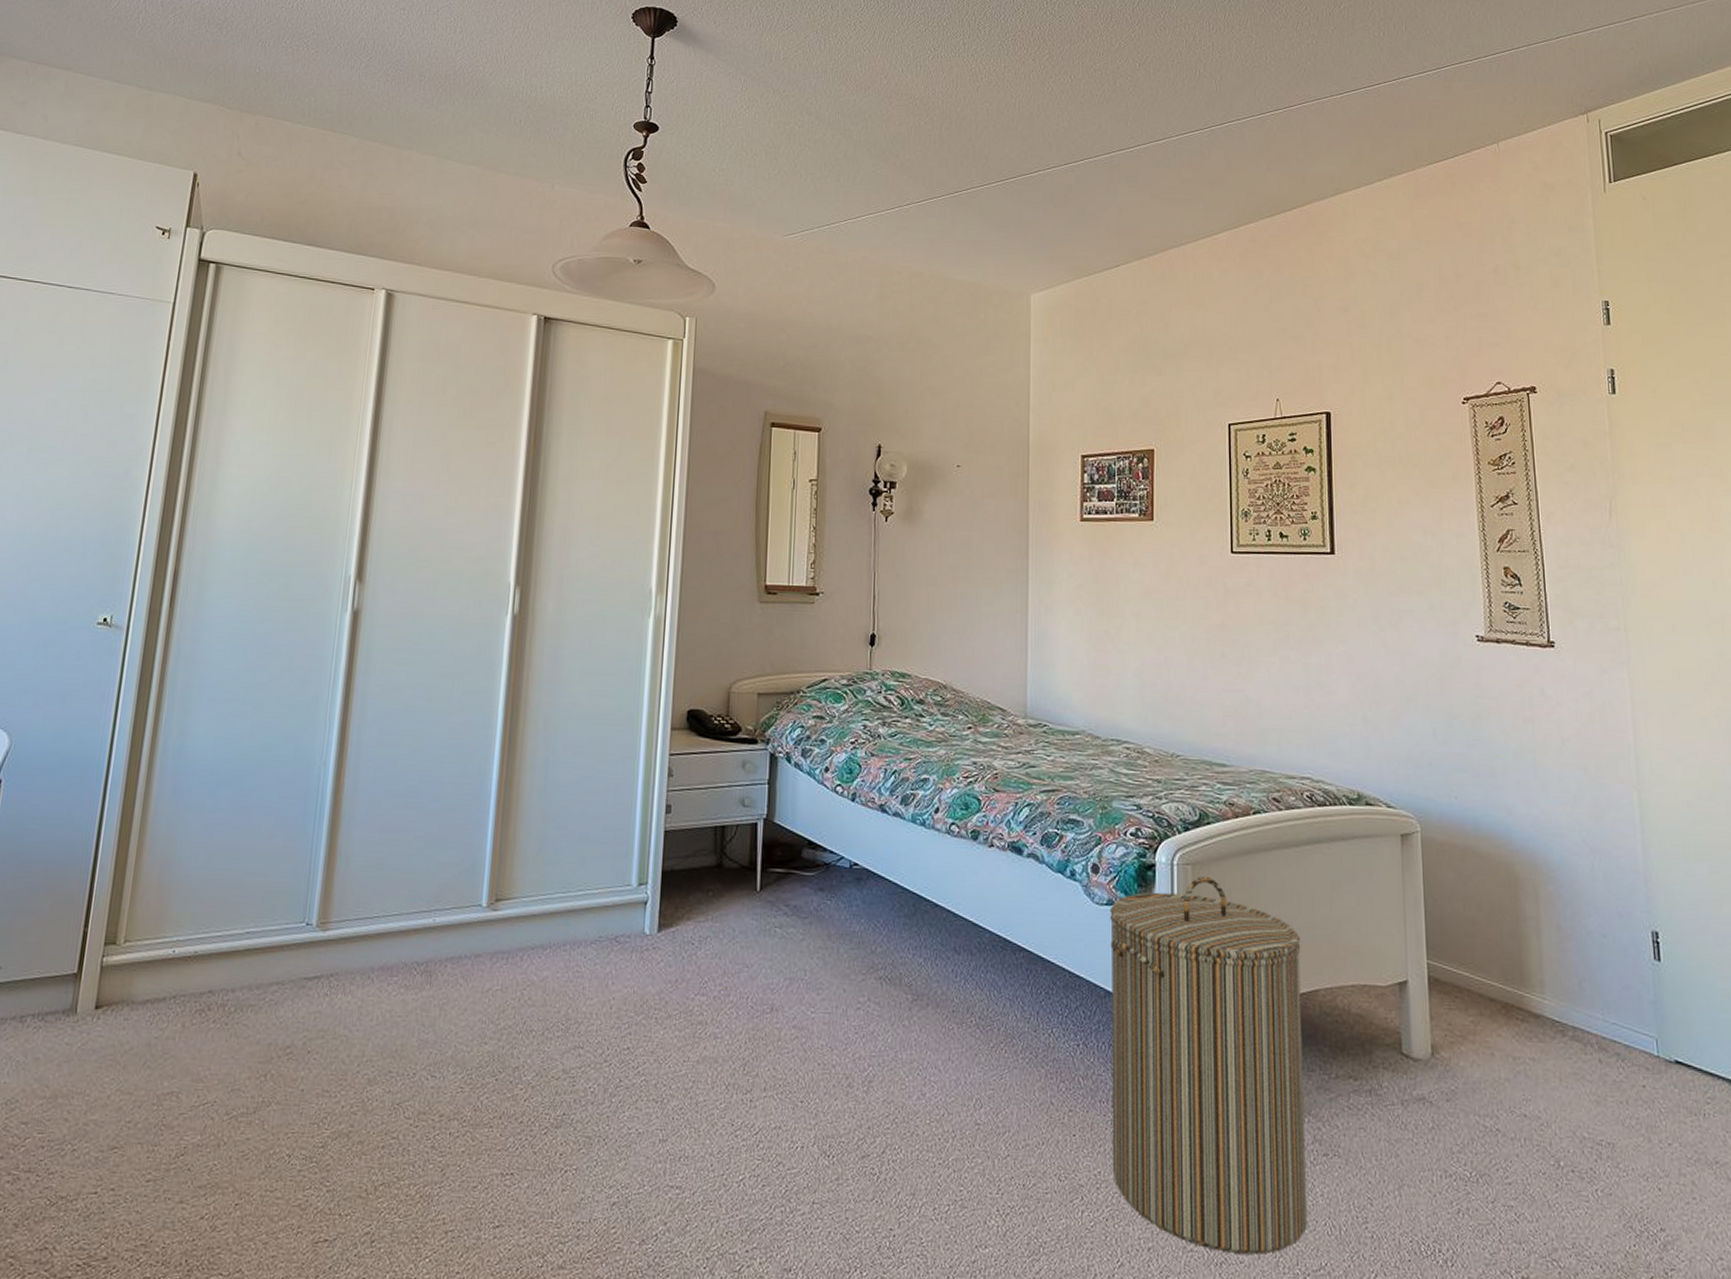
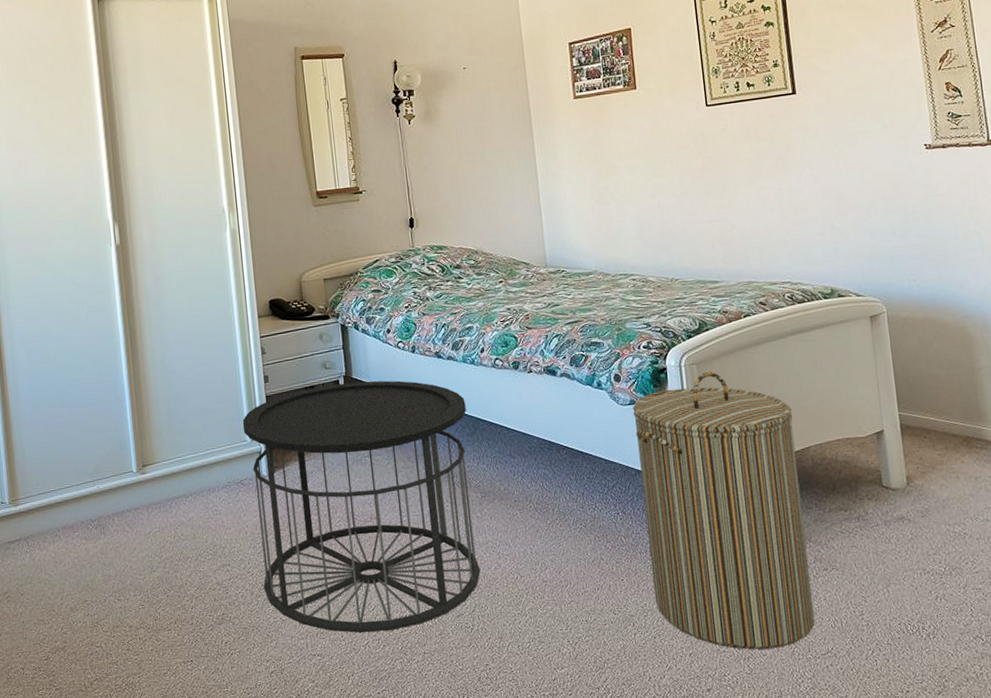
side table: none [621,827,908,1165] -> present [242,380,481,633]

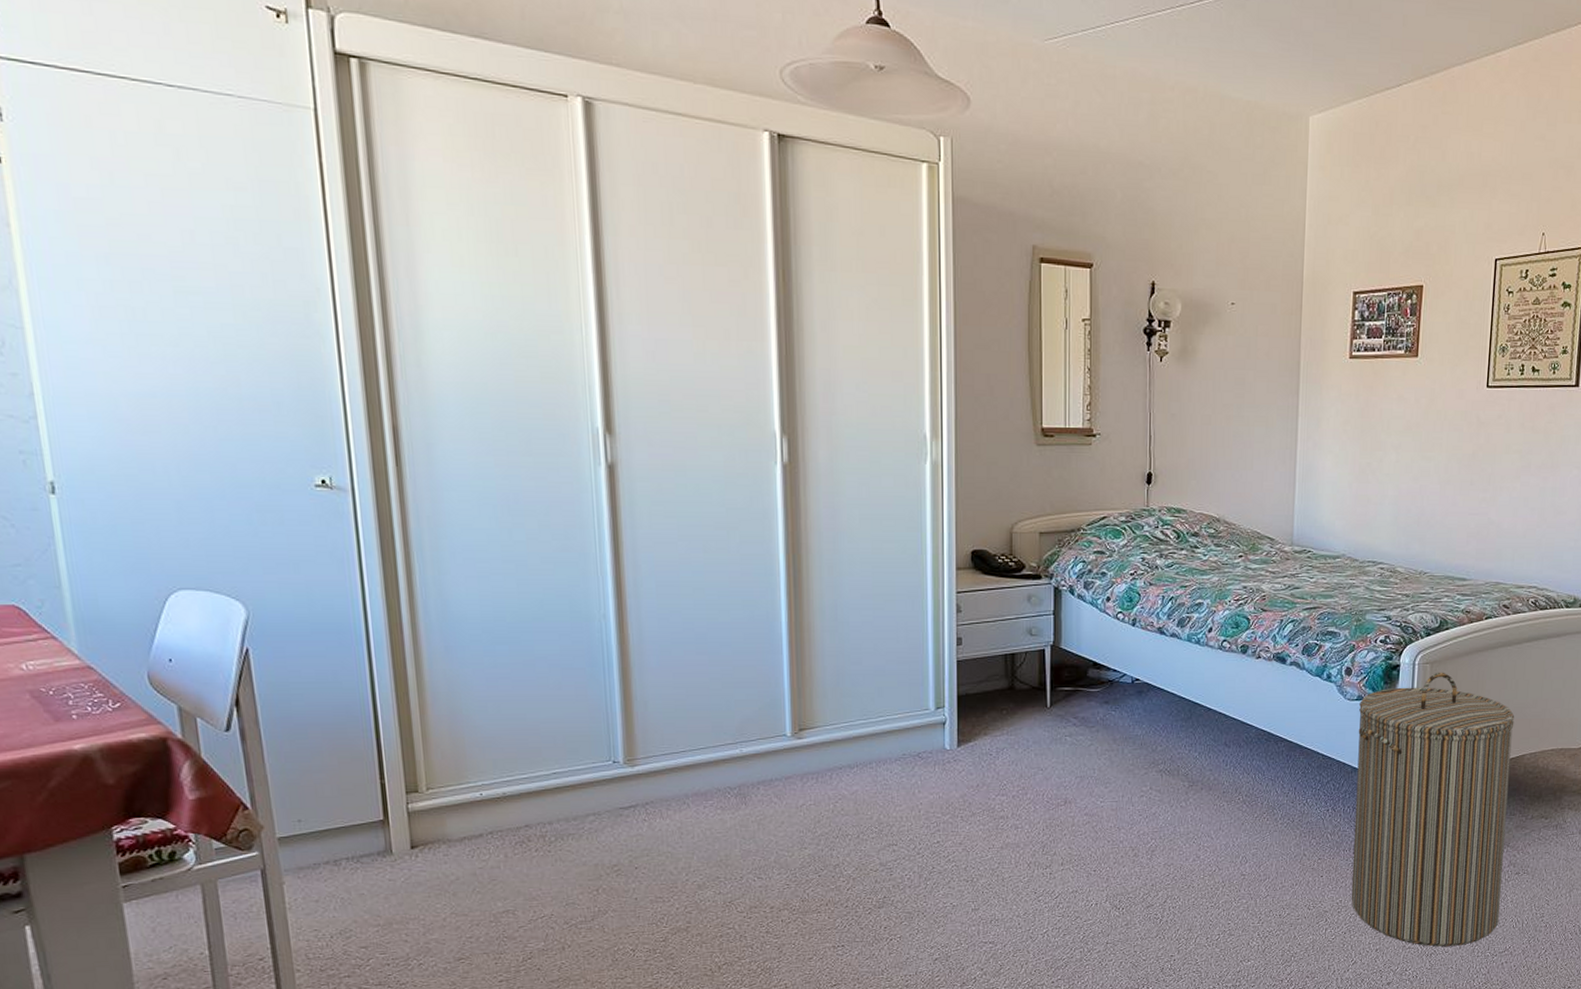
side table: present [242,380,481,633] -> none [926,653,1184,921]

